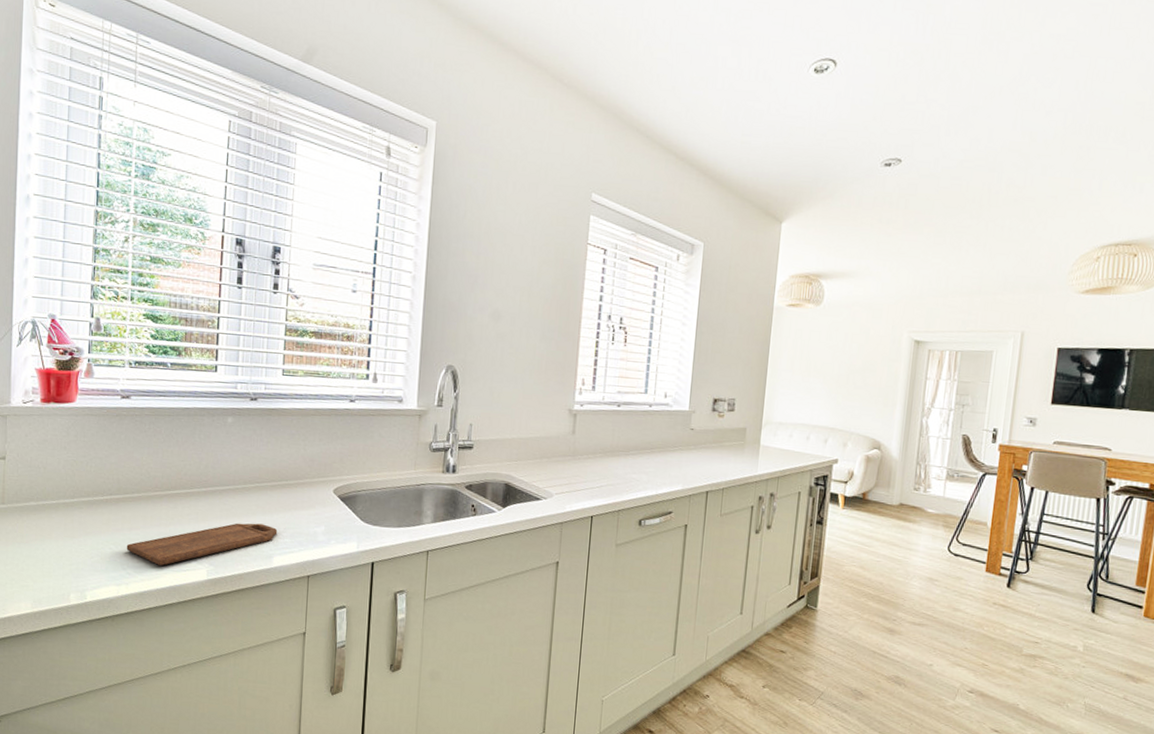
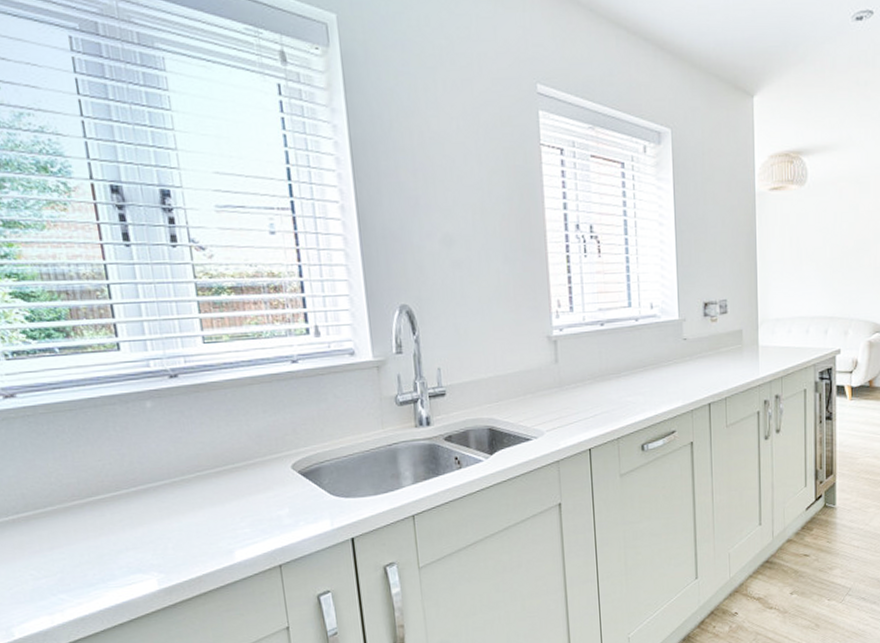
cutting board: present [126,523,278,566] -> none [51,516,234,584]

